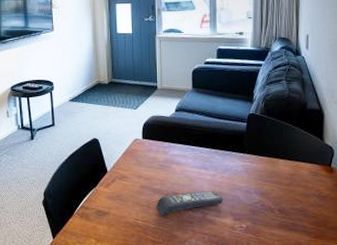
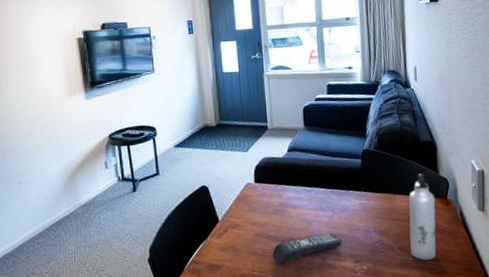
water bottle: none [290,140,319,224] -> present [409,173,436,260]

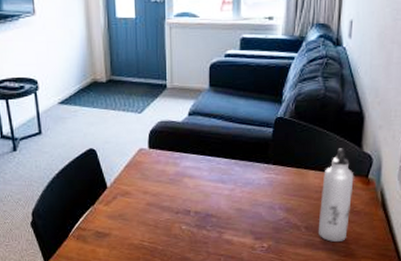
remote control: present [273,232,343,265] -> none [165,207,243,237]

